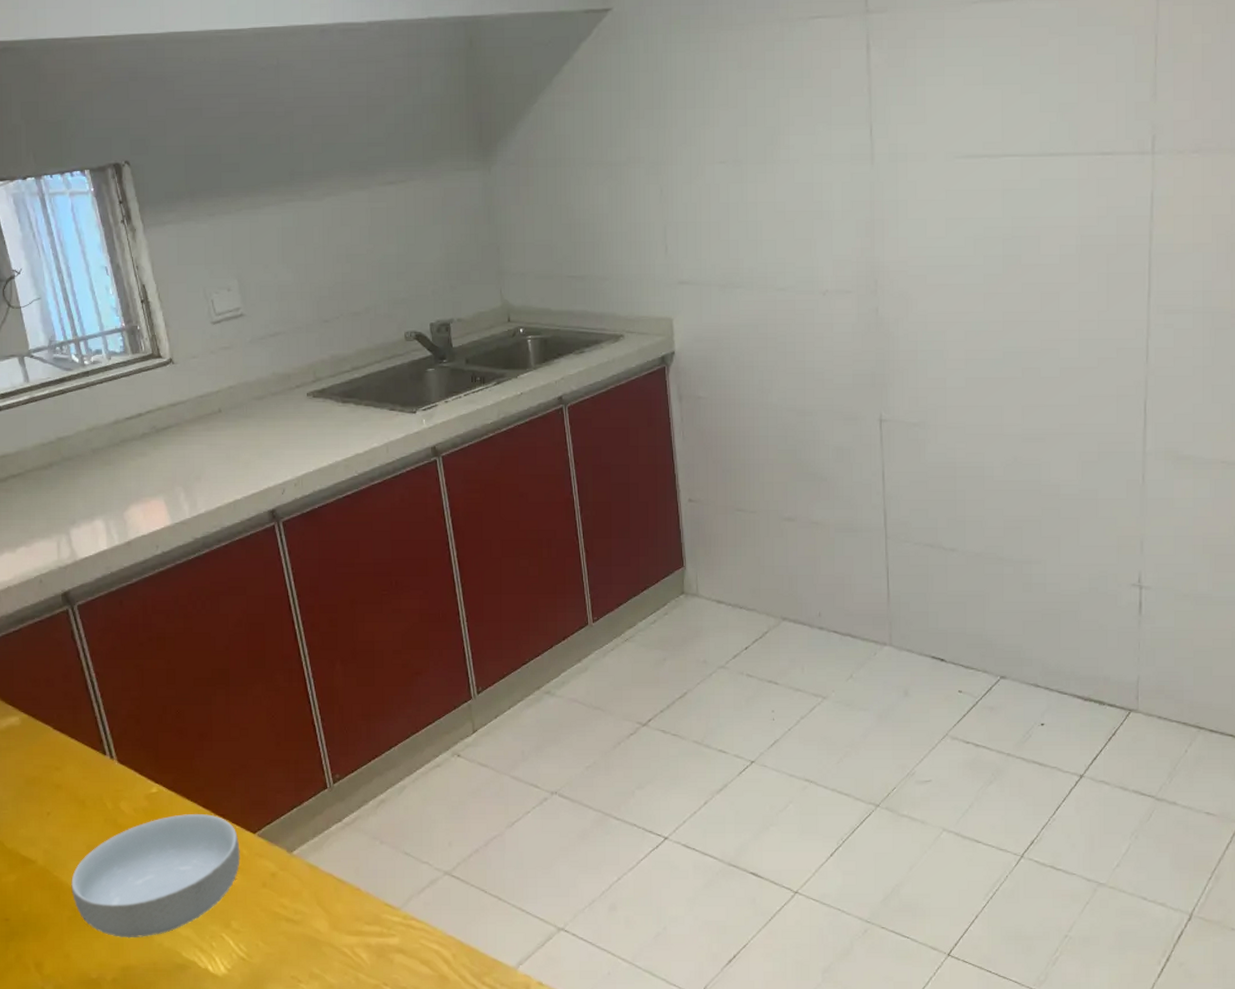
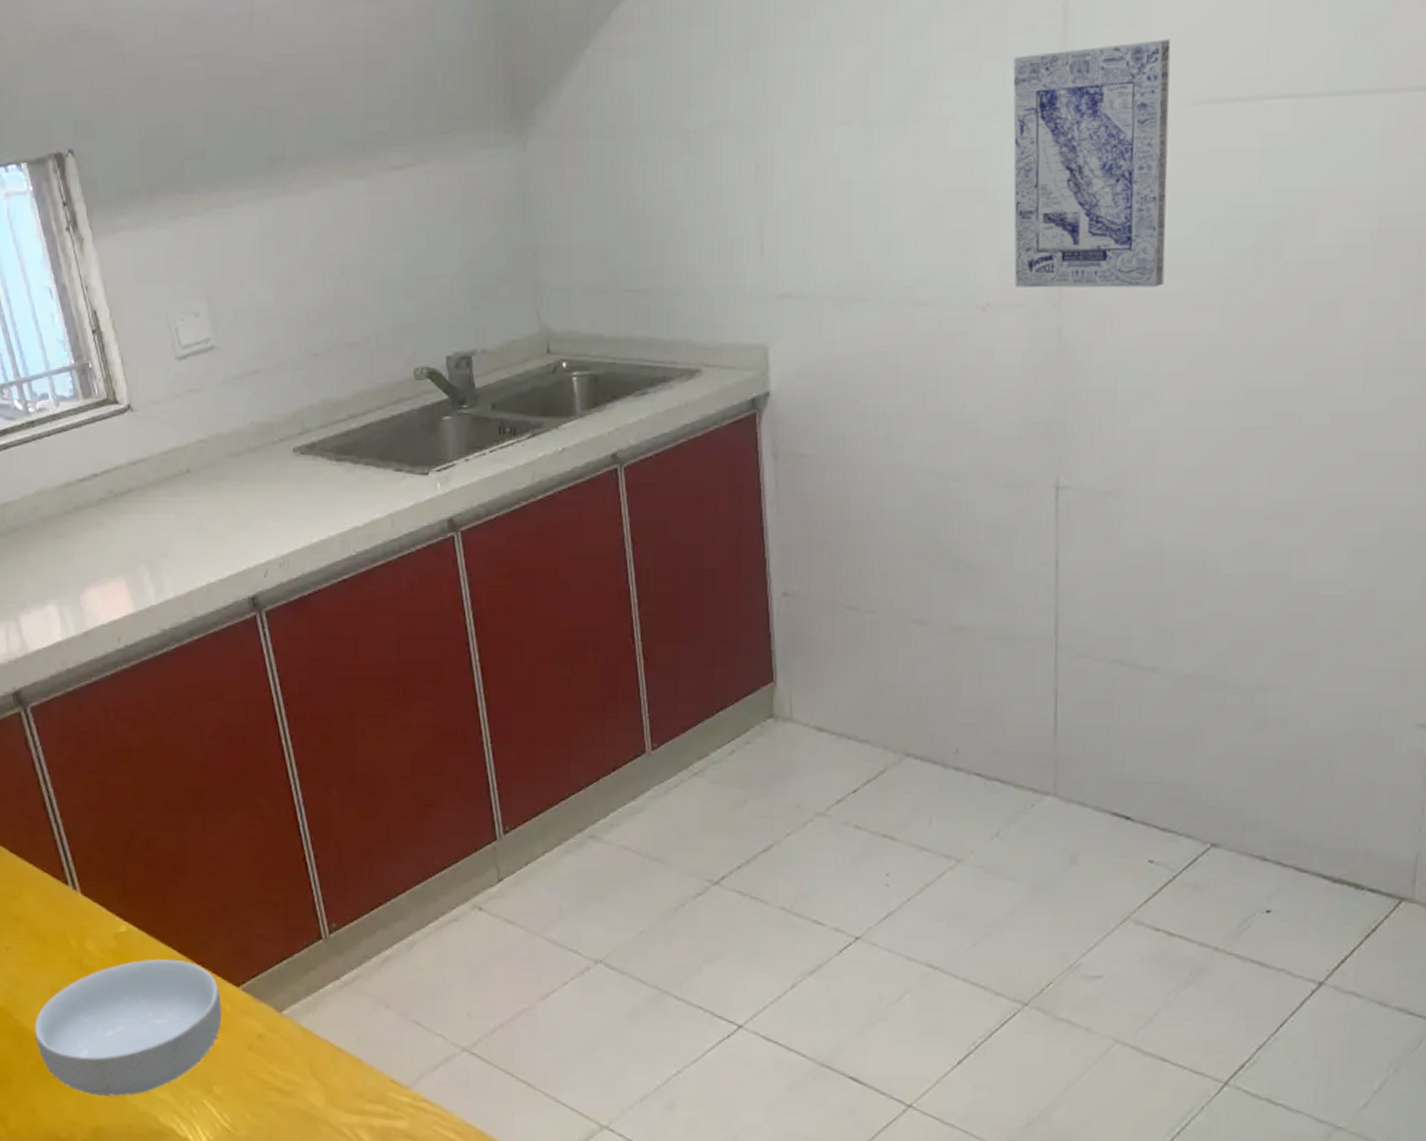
wall art: none [836,114,945,281] -> present [1013,39,1171,288]

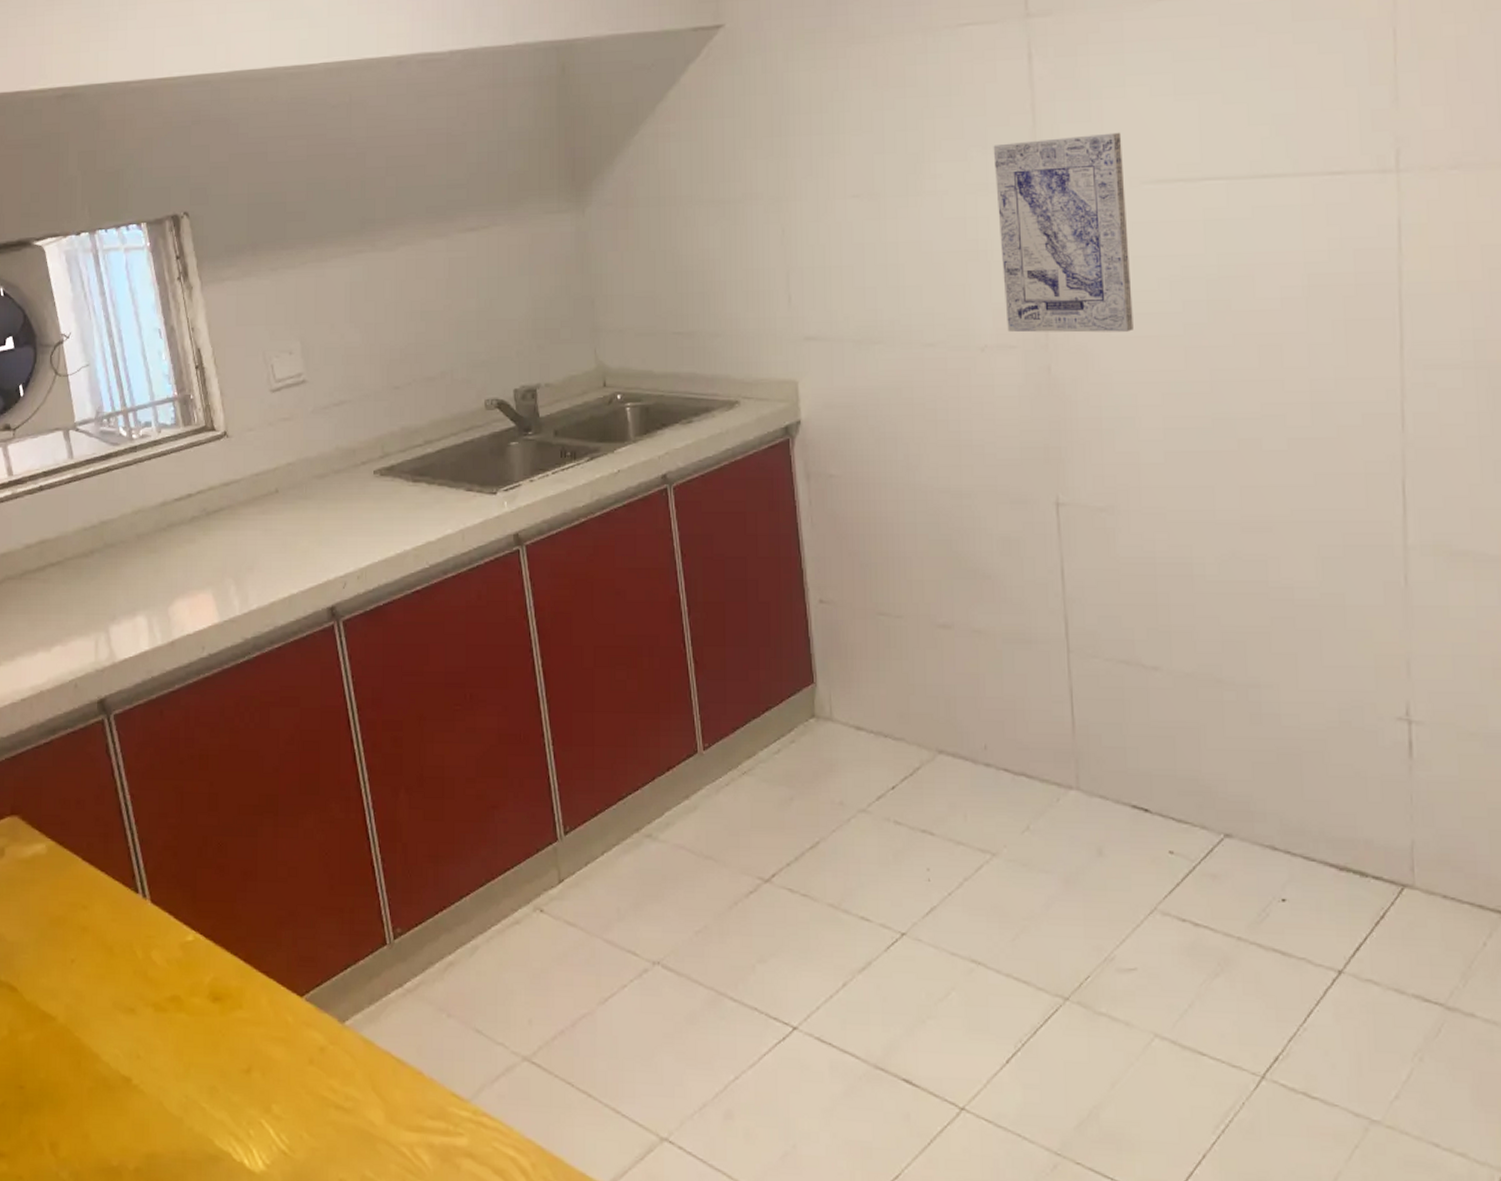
cereal bowl: present [34,959,222,1097] -> none [94,969,285,1119]

